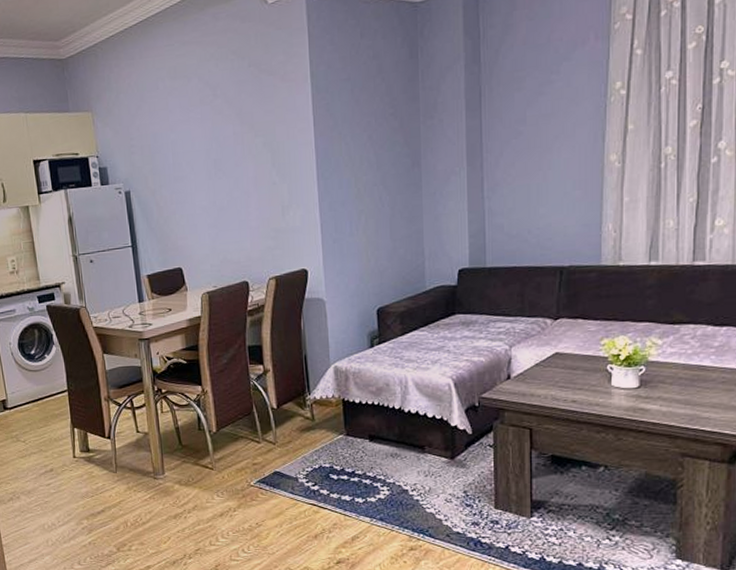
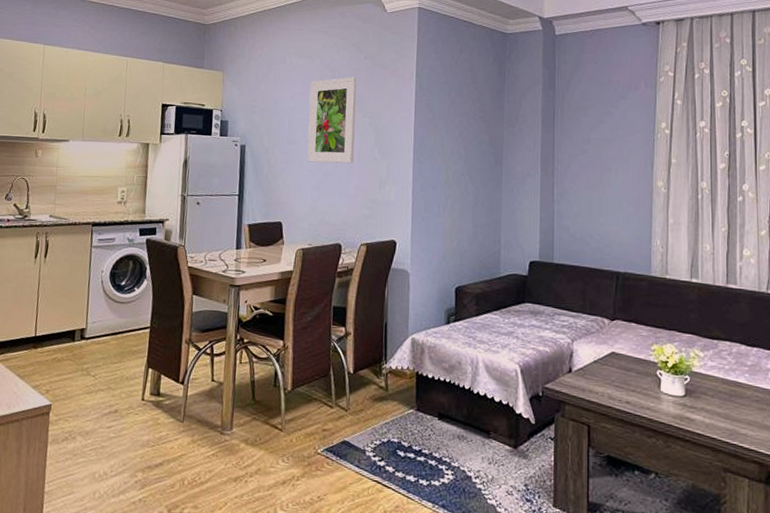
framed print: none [191,91,251,198] -> present [307,76,357,164]

